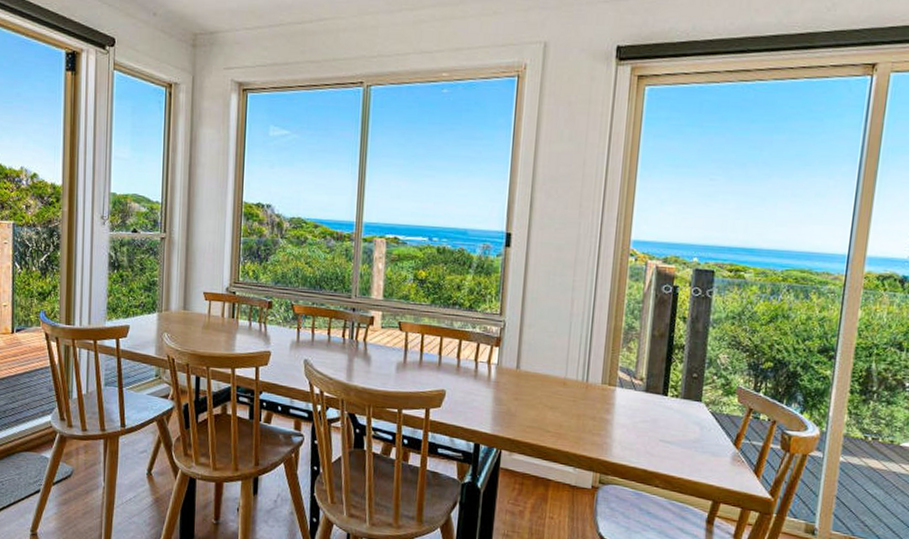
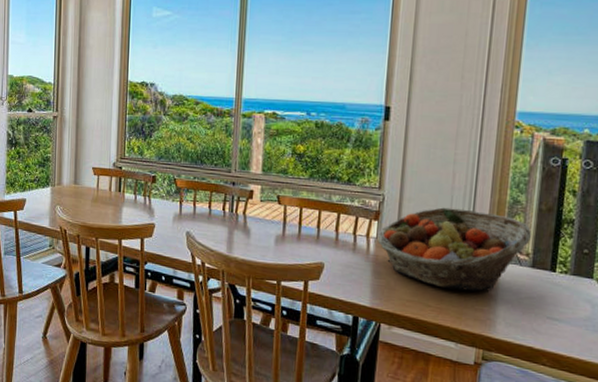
fruit basket: none [499,333,646,416] -> present [378,207,532,292]

